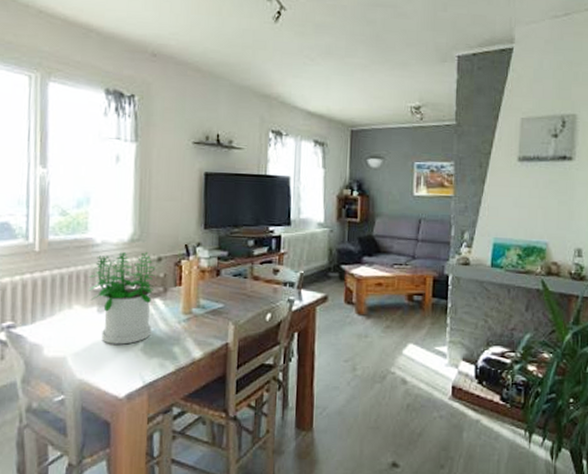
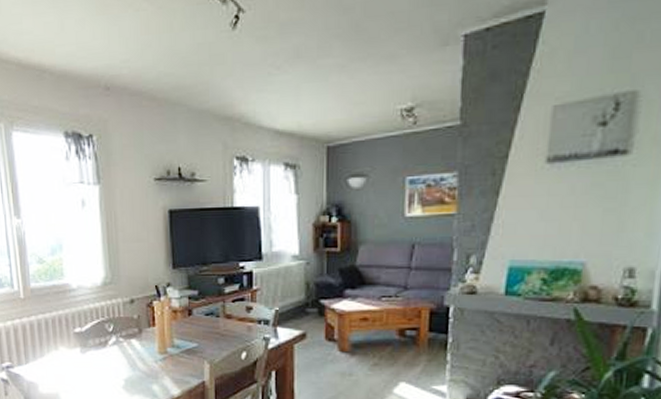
potted plant: present [88,252,157,345] -> none [69,295,132,383]

